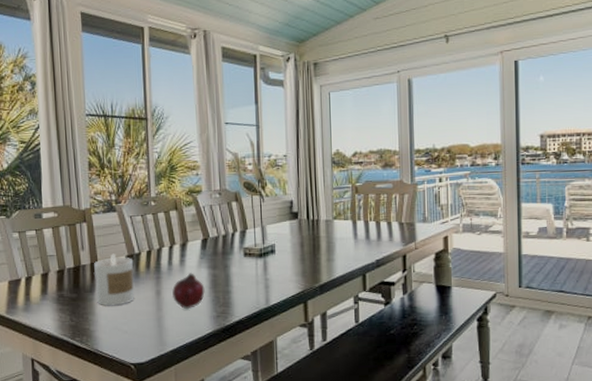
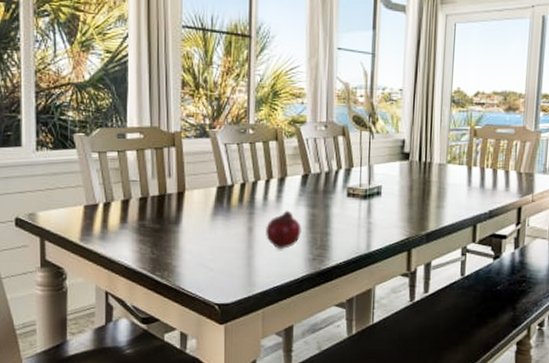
candle: present [93,253,134,306] -> none [180,183,225,241]

